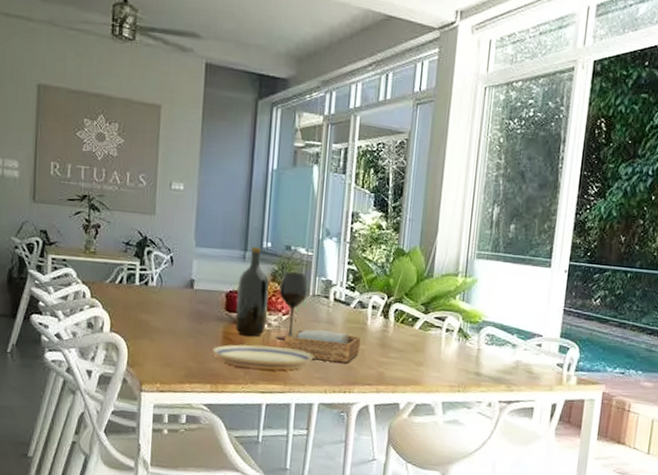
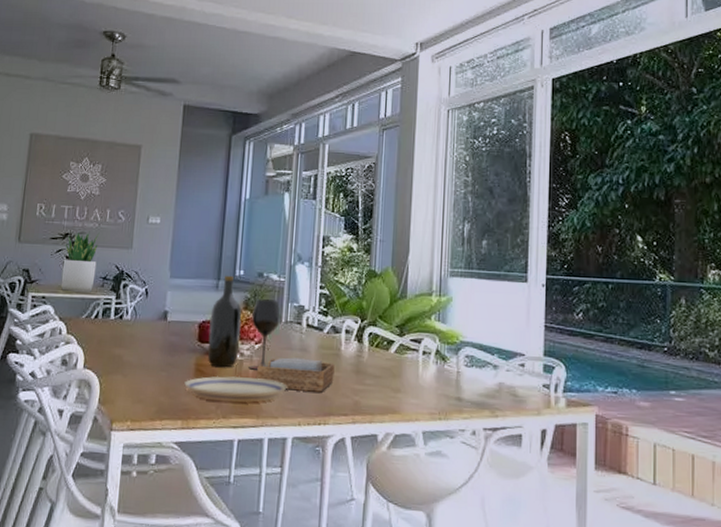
planter: none [82,194,120,258] -> present [61,231,100,293]

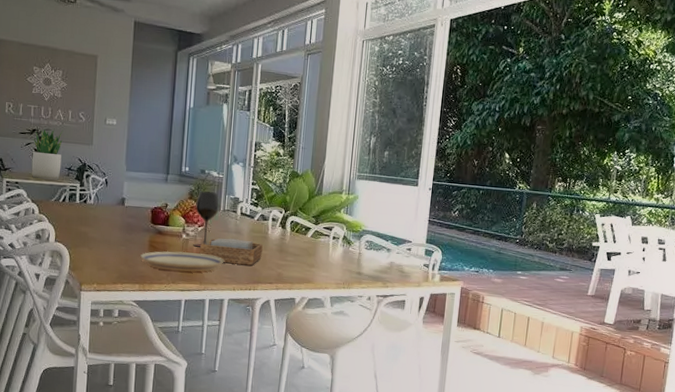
wine bottle: present [207,275,242,367] -> none [159,170,188,244]

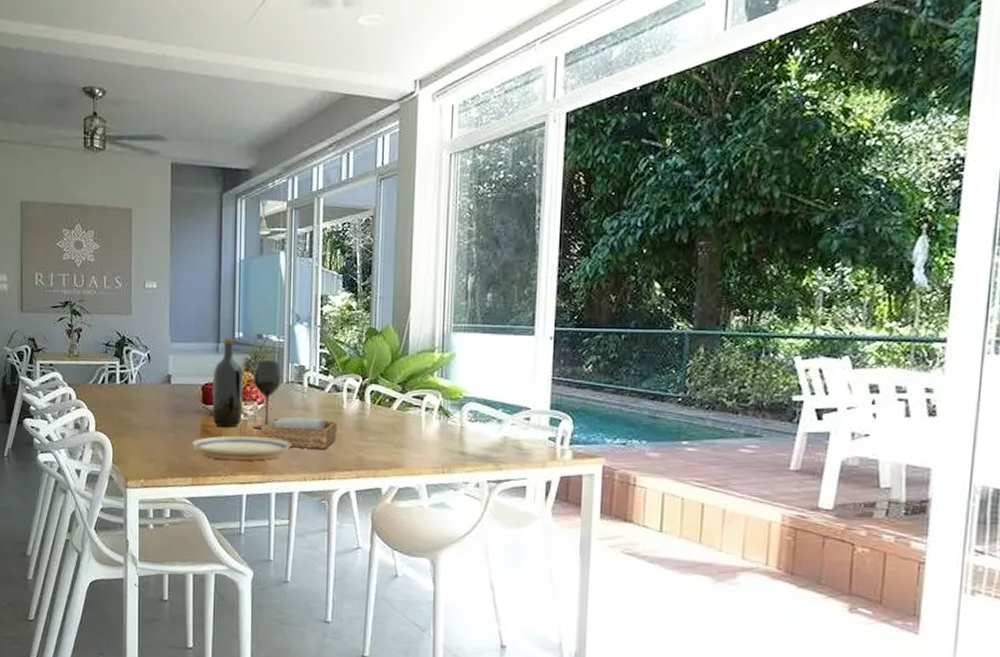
planter: present [31,128,63,181] -> none [66,298,98,360]
wine bottle: none [159,170,188,244] -> present [212,338,244,427]

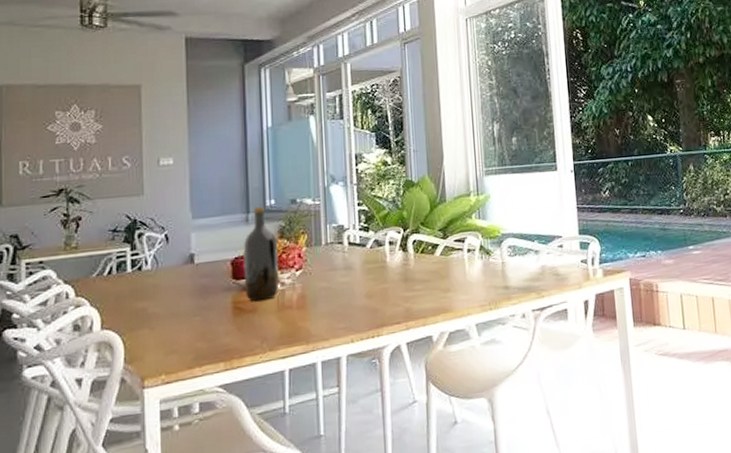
plate: present [192,435,291,461] -> none [222,303,335,336]
wineglass: present [253,360,282,429] -> none [289,224,320,297]
napkin holder: present [260,416,337,449] -> none [300,274,383,310]

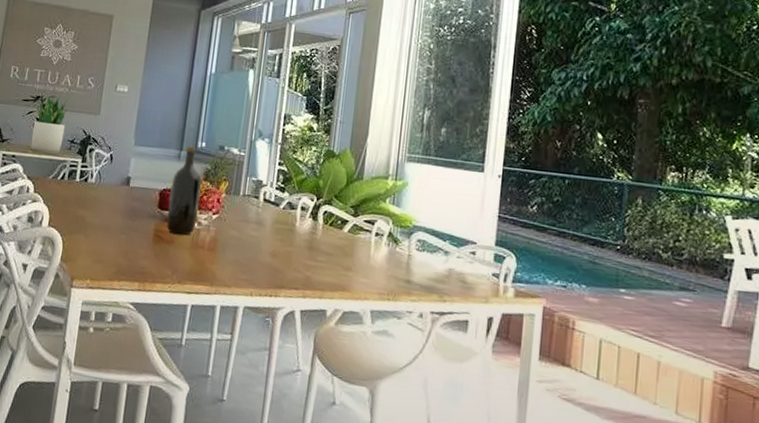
planter: none [60,183,103,253] -> present [31,95,70,155]

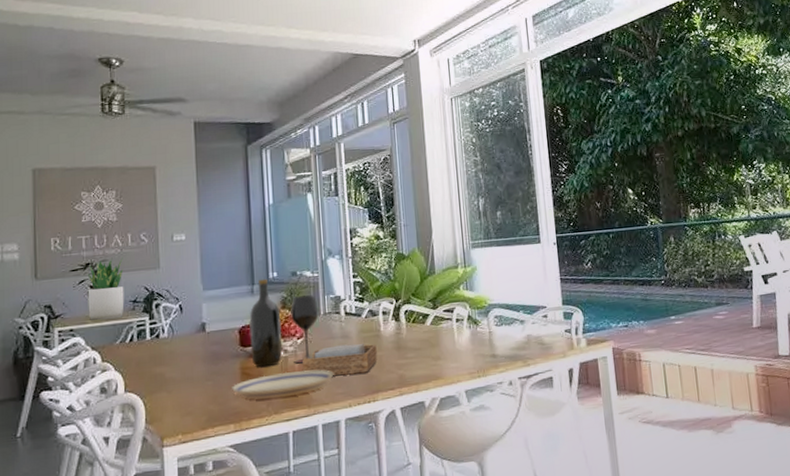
plate: none [143,242,242,271] -> present [232,370,334,400]
wineglass: none [205,171,239,240] -> present [291,295,319,364]
napkin holder: none [211,229,289,266] -> present [302,343,377,377]

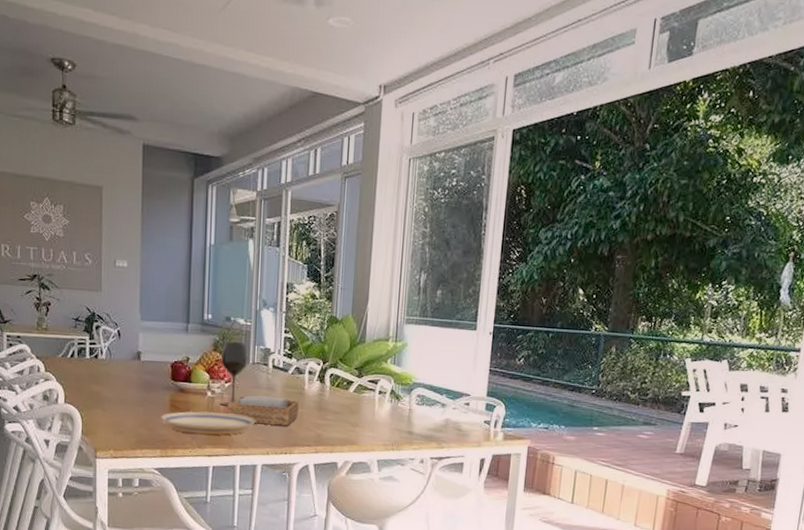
planter: present [87,257,125,321] -> none [34,273,68,334]
wine bottle: present [249,278,282,367] -> none [181,318,212,403]

